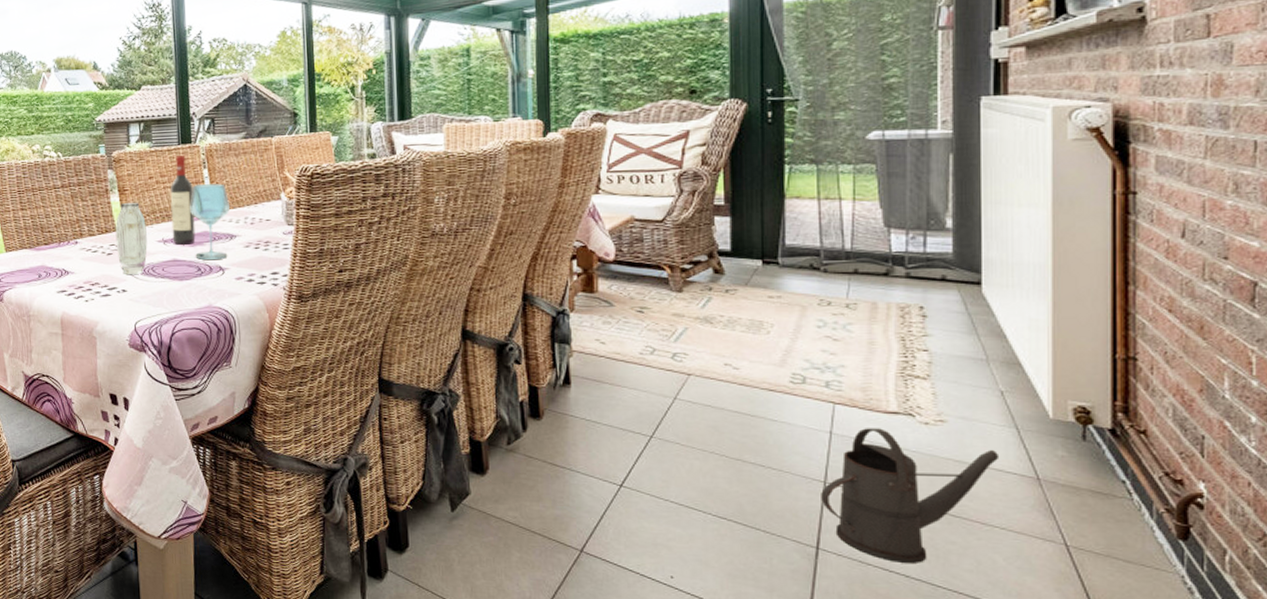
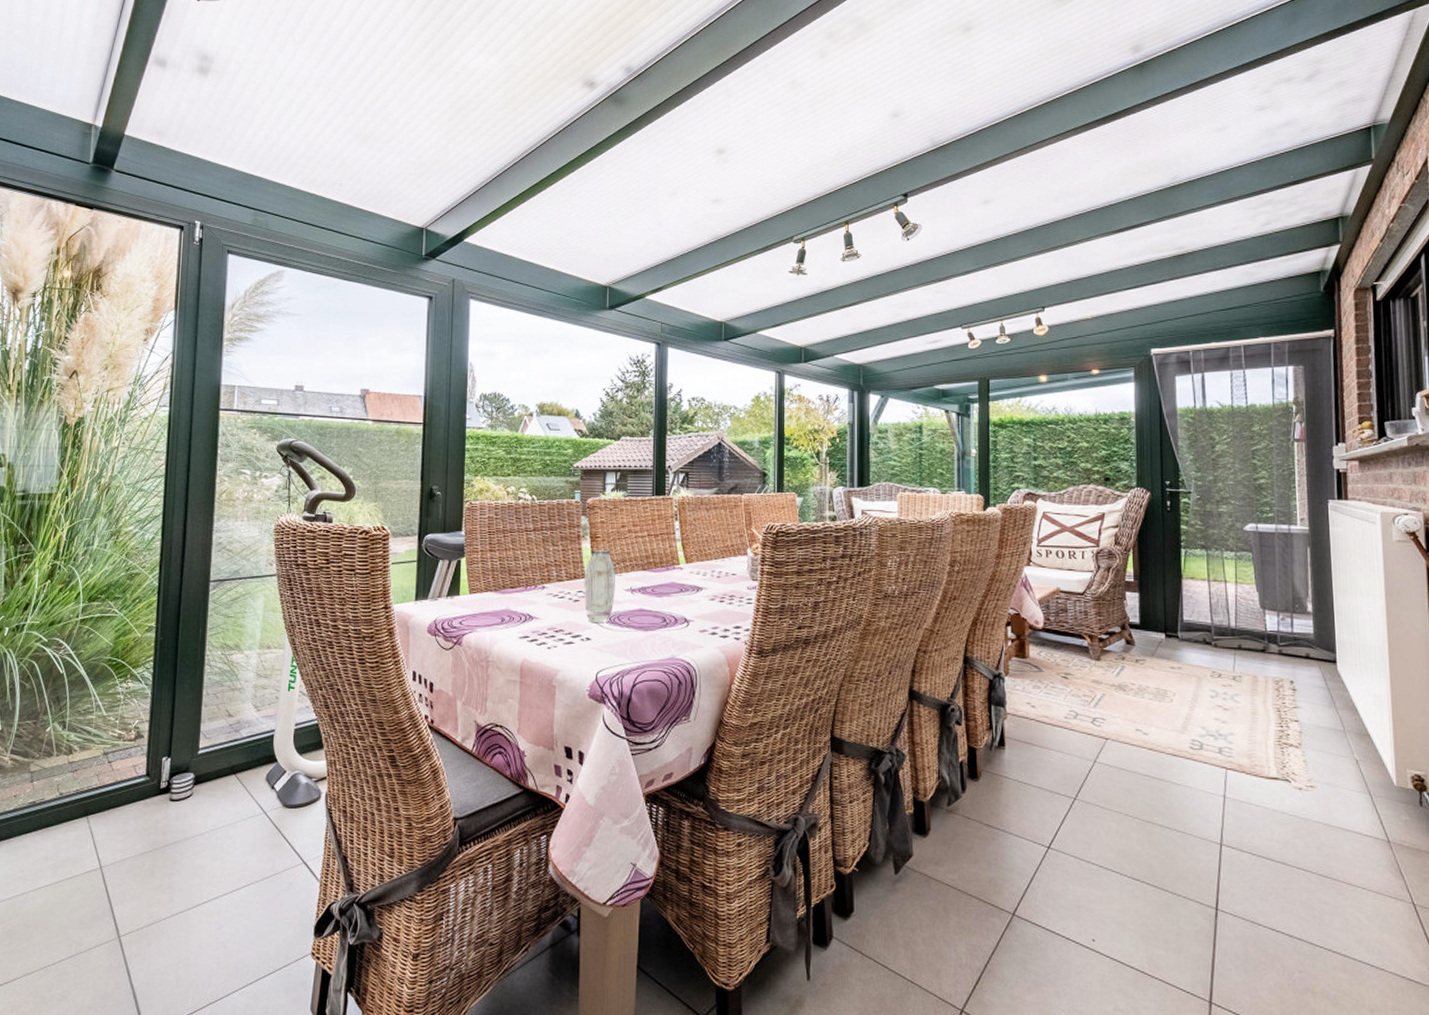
wine bottle: present [170,156,196,245] -> none [640,507,664,595]
wine glass: present [189,184,231,261] -> none [658,536,699,612]
watering can: present [821,428,1000,563] -> none [1218,792,1359,923]

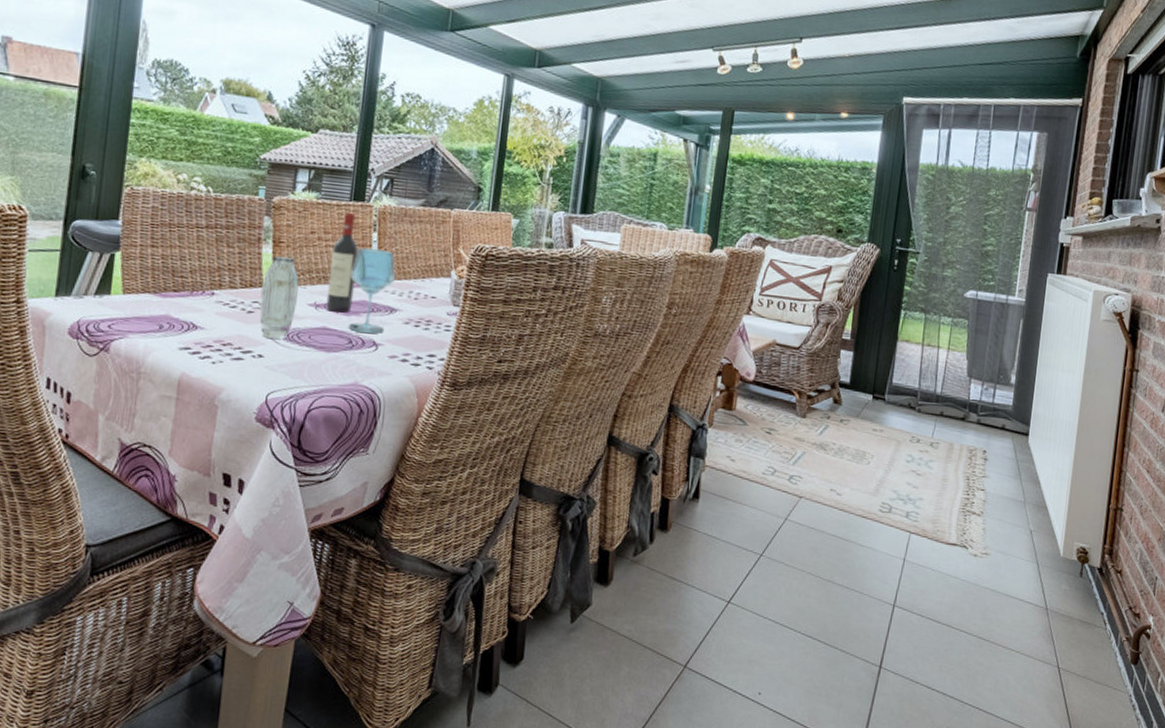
wine bottle: none [640,507,664,595] -> present [326,213,359,313]
wine glass: none [658,536,699,612] -> present [348,248,396,334]

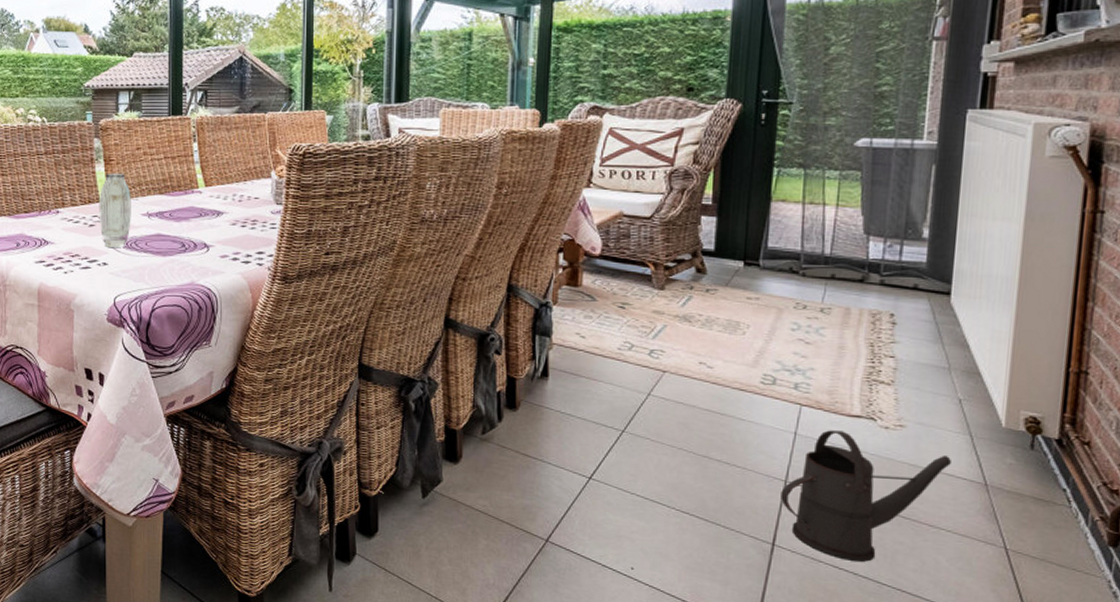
wine bottle: present [326,213,359,313] -> none [157,127,181,219]
wine glass: present [348,248,396,334] -> none [176,158,219,237]
watering can: none [889,557,1023,682] -> present [780,430,953,562]

